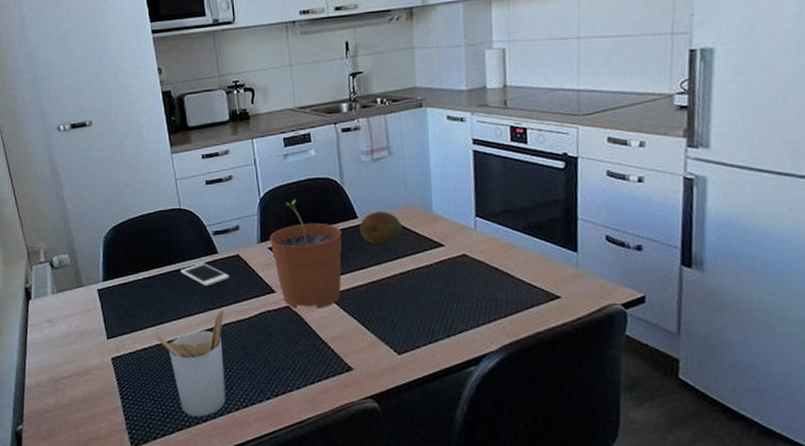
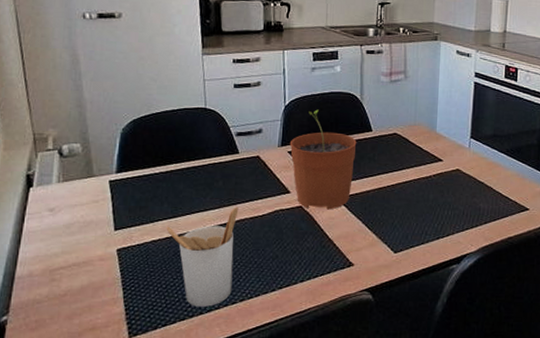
cell phone: present [181,263,230,287] -> none [199,161,248,184]
fruit: present [360,211,402,245] -> none [373,127,410,157]

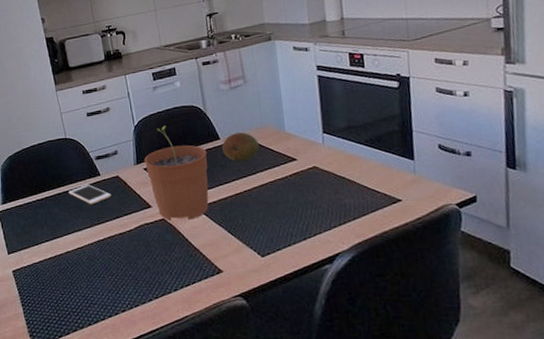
utensil holder: present [166,206,239,307] -> none [49,224,113,319]
cell phone: none [199,161,248,184] -> present [69,184,112,205]
fruit: none [373,127,410,157] -> present [222,132,260,162]

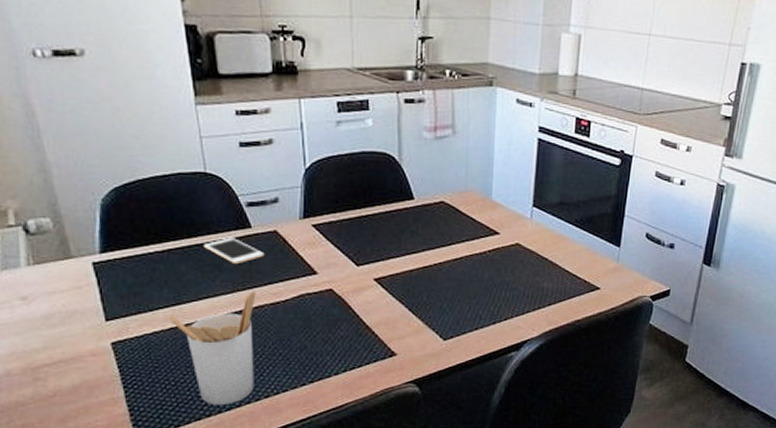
utensil holder: none [49,224,113,319] -> present [169,290,256,405]
plant pot: present [144,125,209,220] -> none [313,173,396,293]
fruit: present [222,132,260,162] -> none [415,194,460,229]

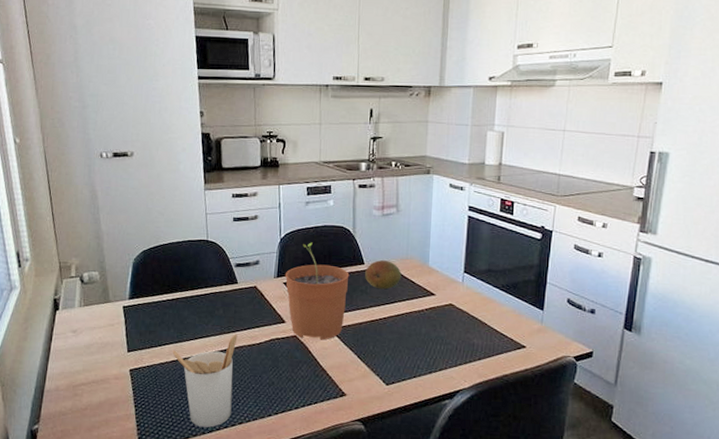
cell phone: present [204,238,265,265] -> none [202,291,246,313]
plant pot: none [313,173,396,293] -> present [285,242,349,340]
fruit: none [415,194,460,229] -> present [365,260,402,290]

